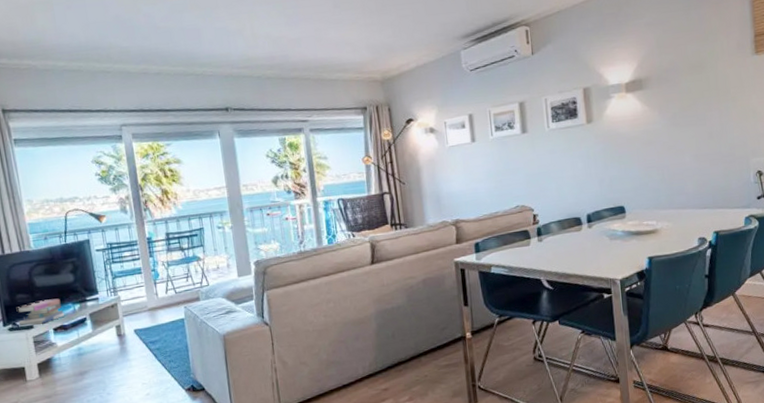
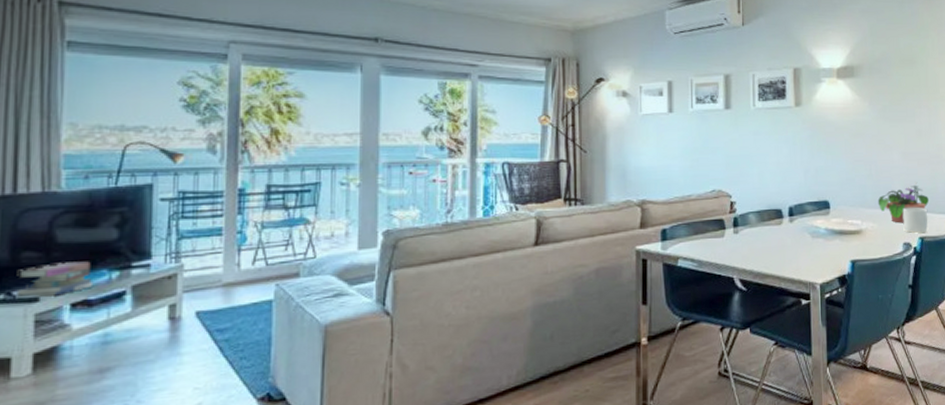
potted flower: none [671,181,723,221] -> present [877,182,930,223]
mug: none [696,204,723,229] -> present [902,207,928,234]

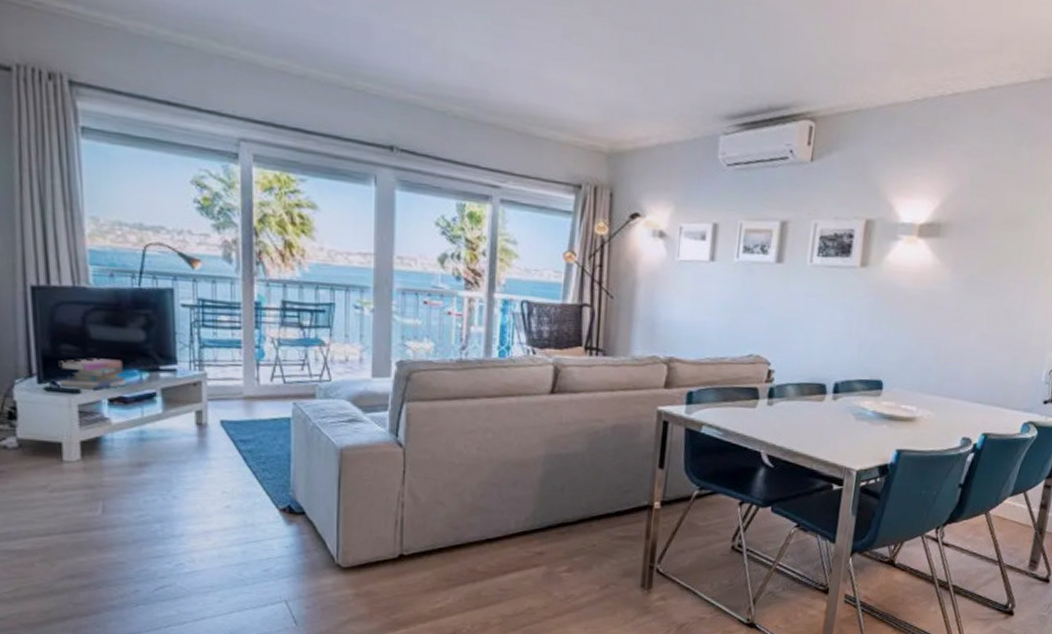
potted flower: present [877,182,930,223] -> none [940,370,1004,416]
mug: present [902,207,928,234] -> none [966,397,1000,430]

